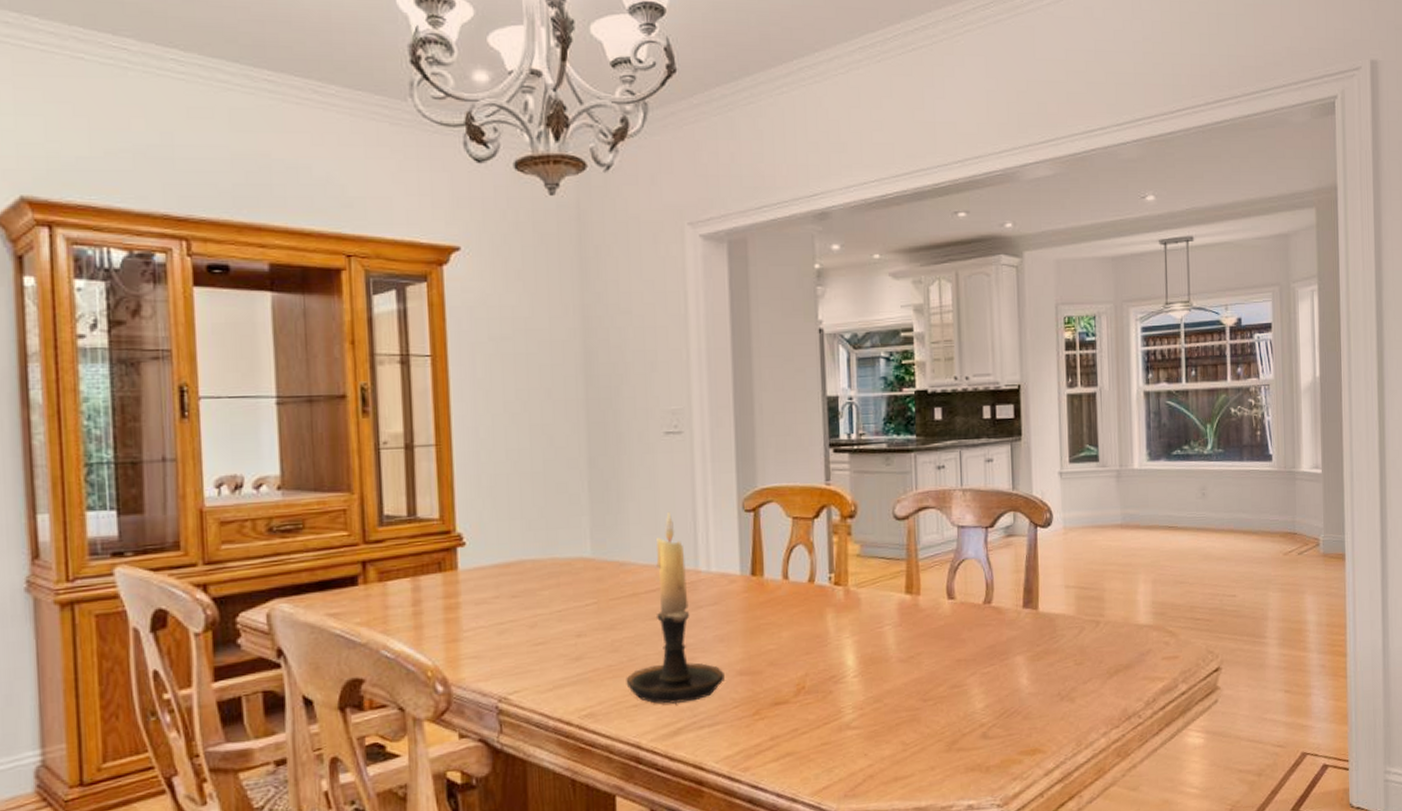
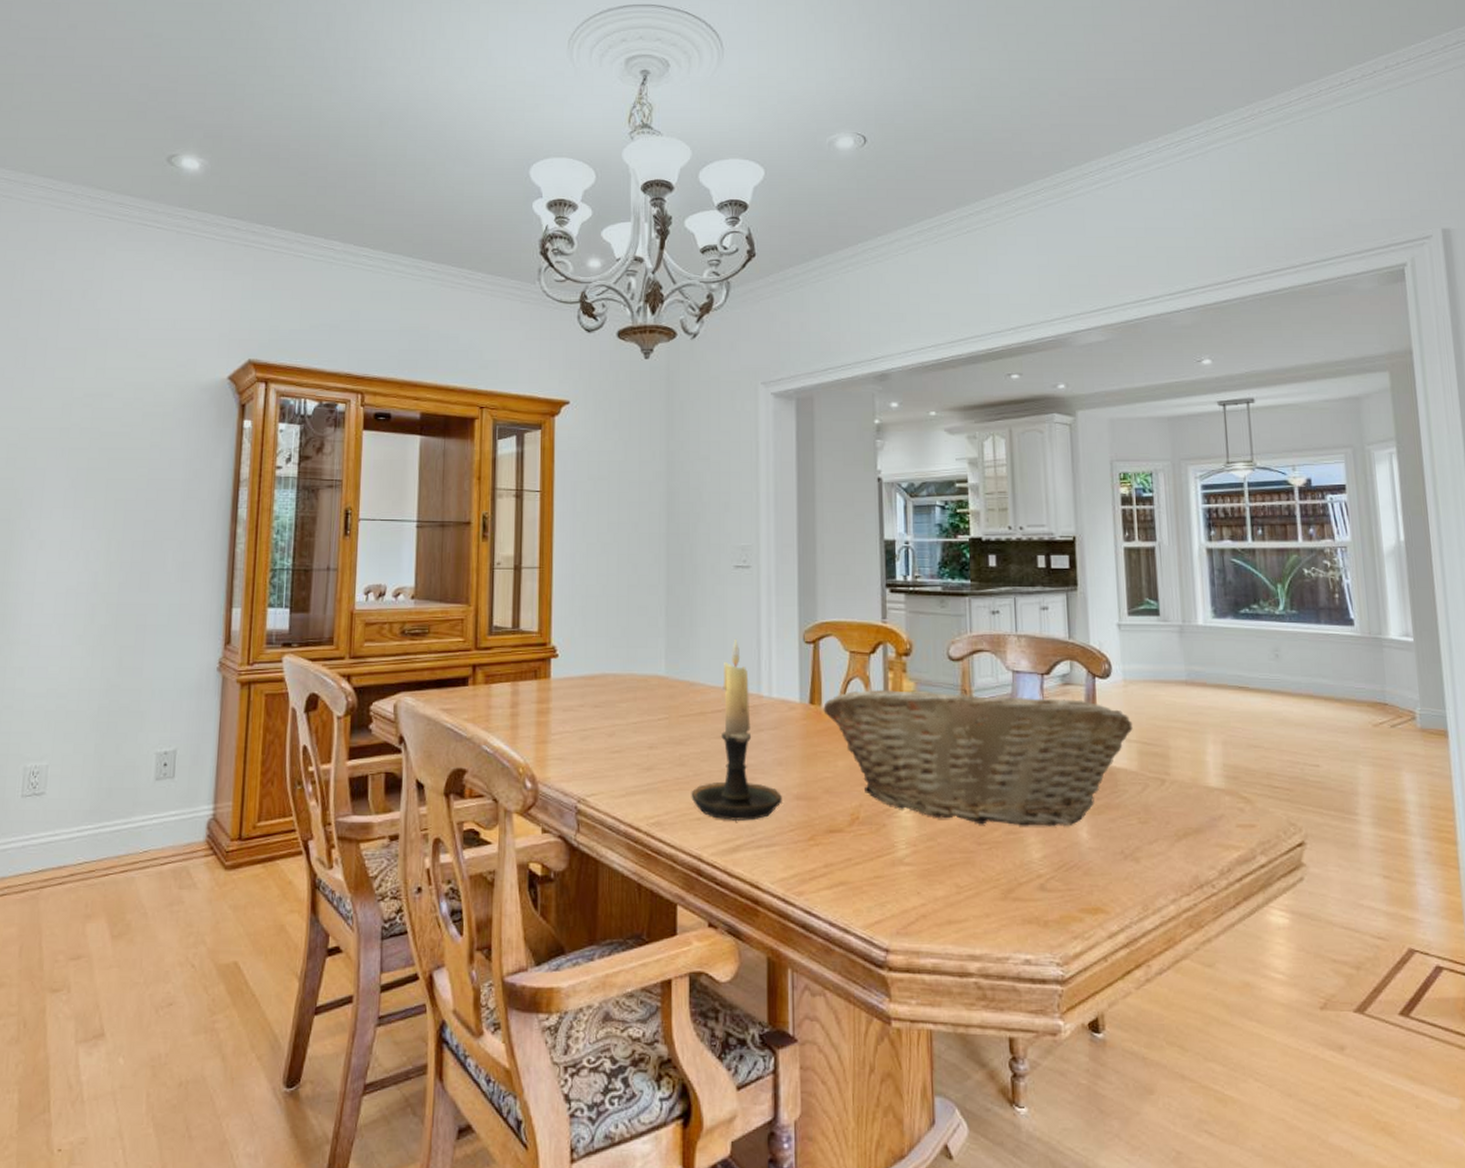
fruit basket: none [765,547,1071,682] -> present [823,688,1133,827]

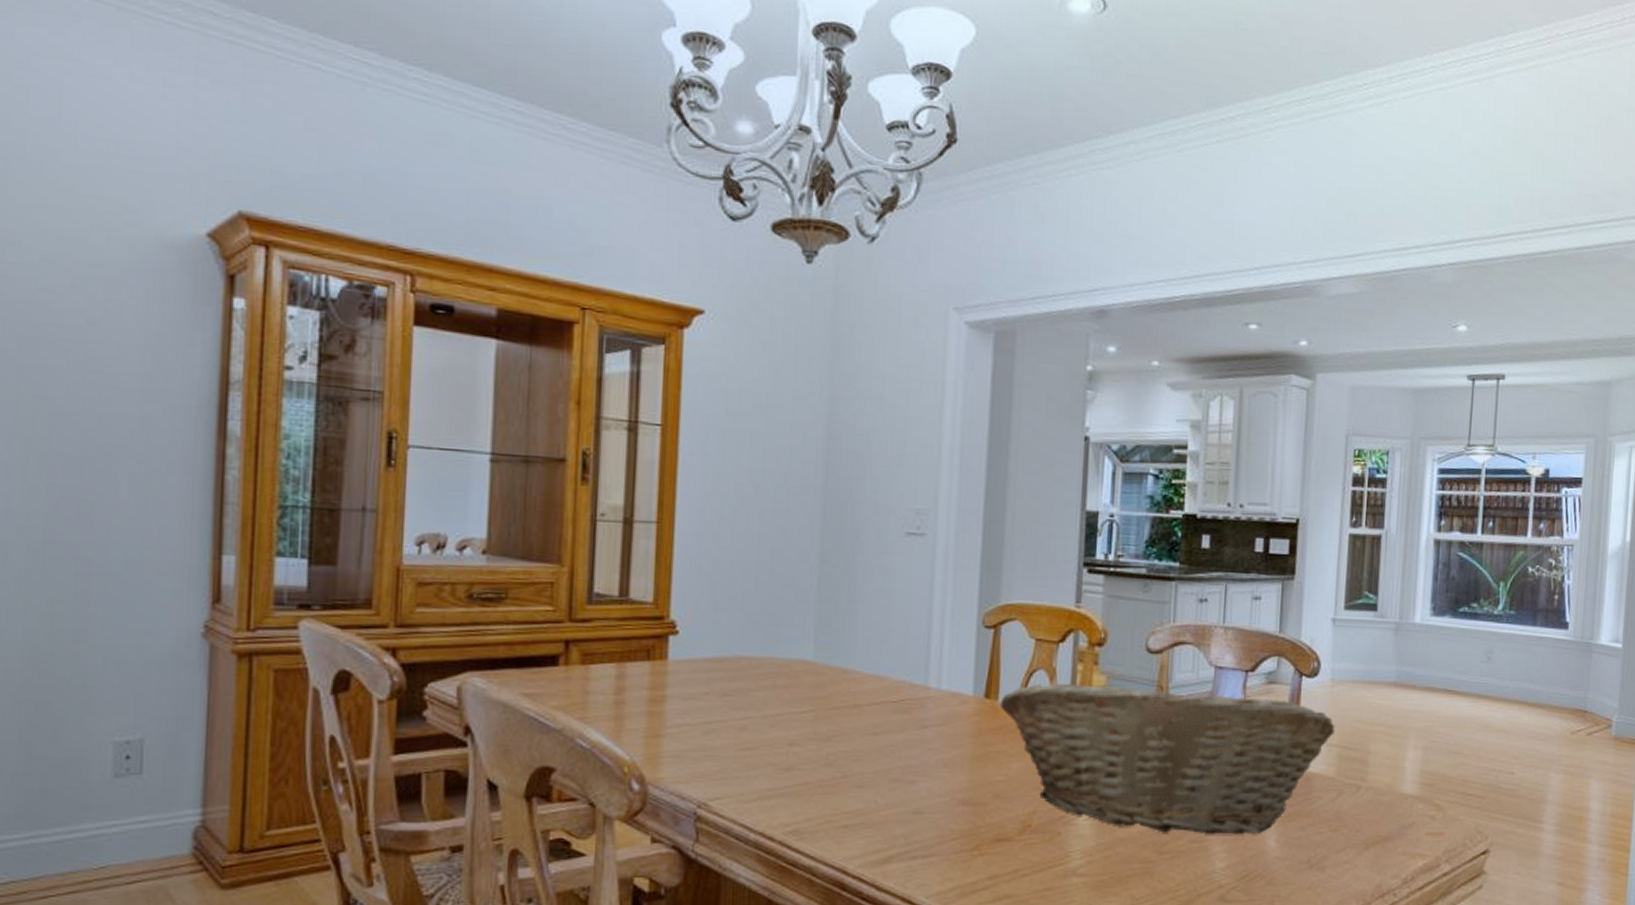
candle holder: present [691,638,782,821] -> none [837,619,945,828]

